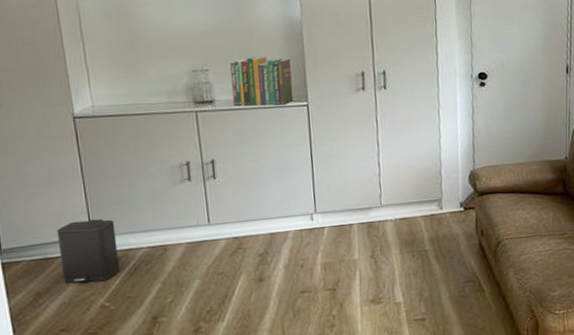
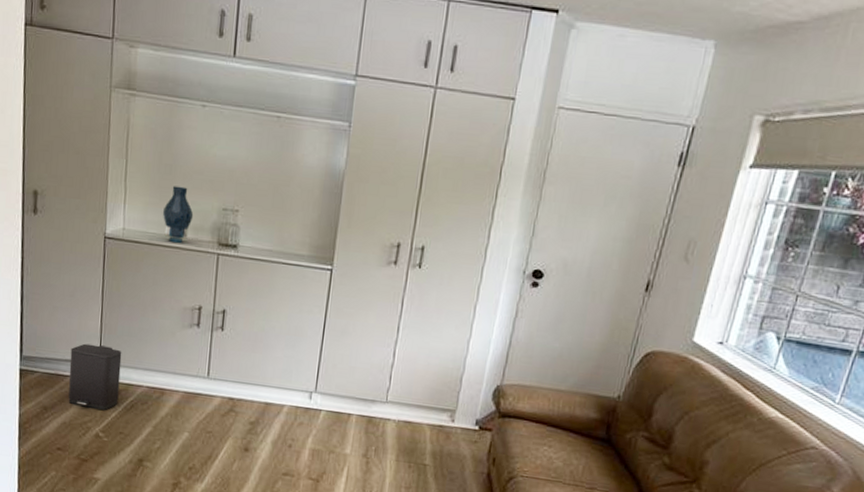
vase: none [130,57,164,109] -> present [162,186,194,243]
books: present [229,56,294,107] -> none [256,204,325,266]

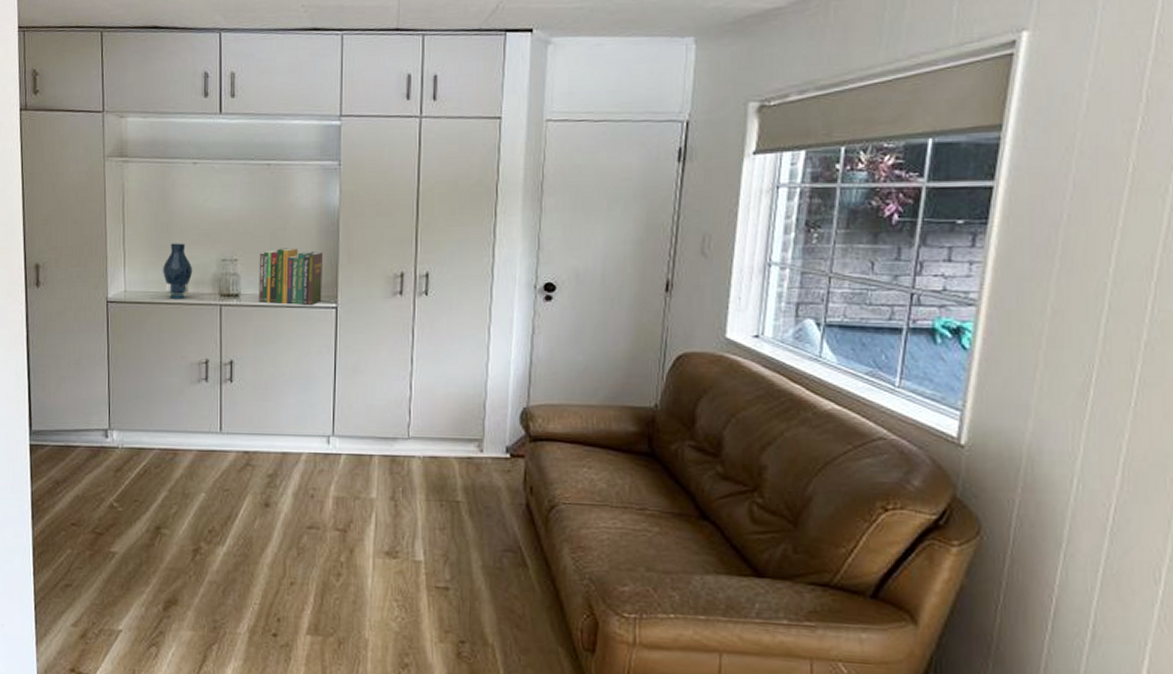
pedal bin: present [68,343,122,411] -> none [79,411,132,479]
books: none [256,204,325,266] -> present [258,248,324,306]

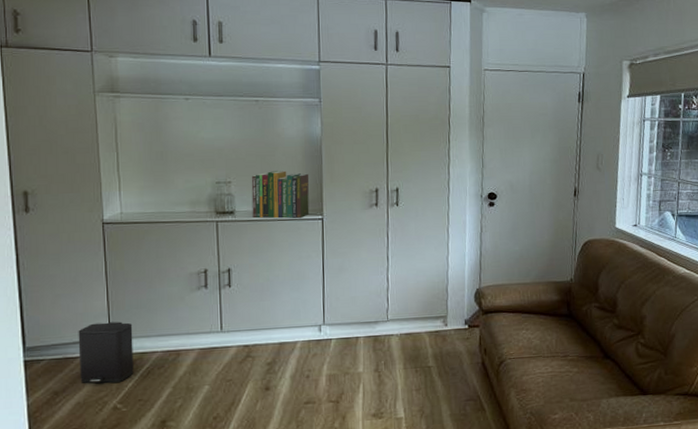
pedal bin: none [79,411,132,479] -> present [78,321,134,384]
vase: present [162,243,193,298] -> none [158,168,189,218]

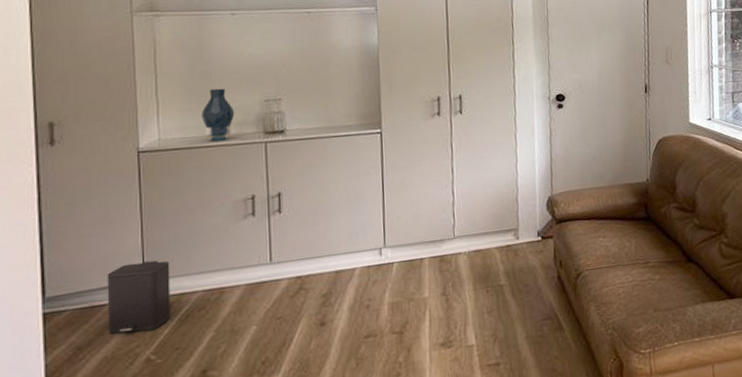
vase: none [158,168,189,218] -> present [200,88,235,141]
books: present [251,170,310,219] -> none [303,83,367,136]

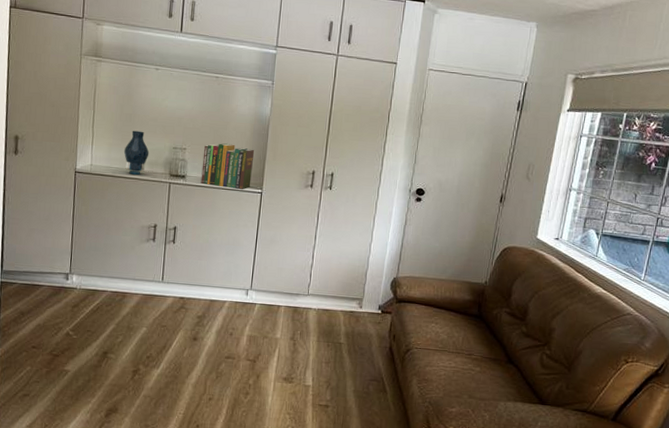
pedal bin: present [107,260,171,334] -> none [42,258,90,313]
books: none [303,83,367,136] -> present [200,143,255,190]

